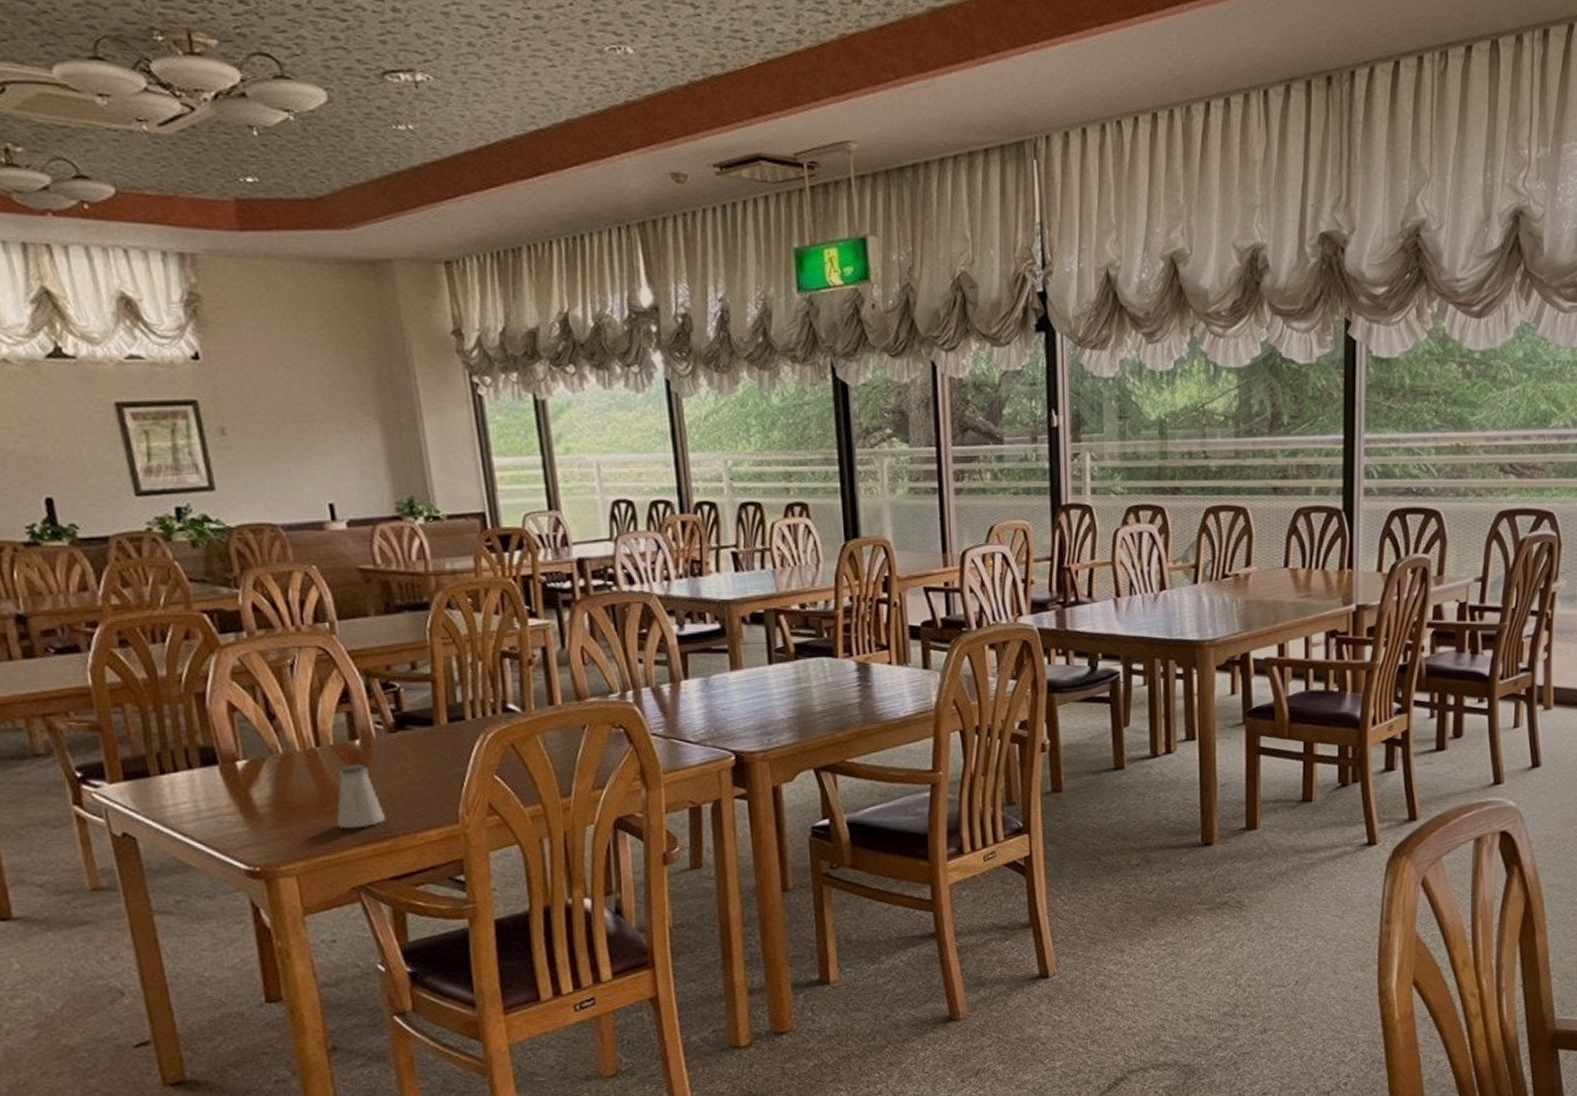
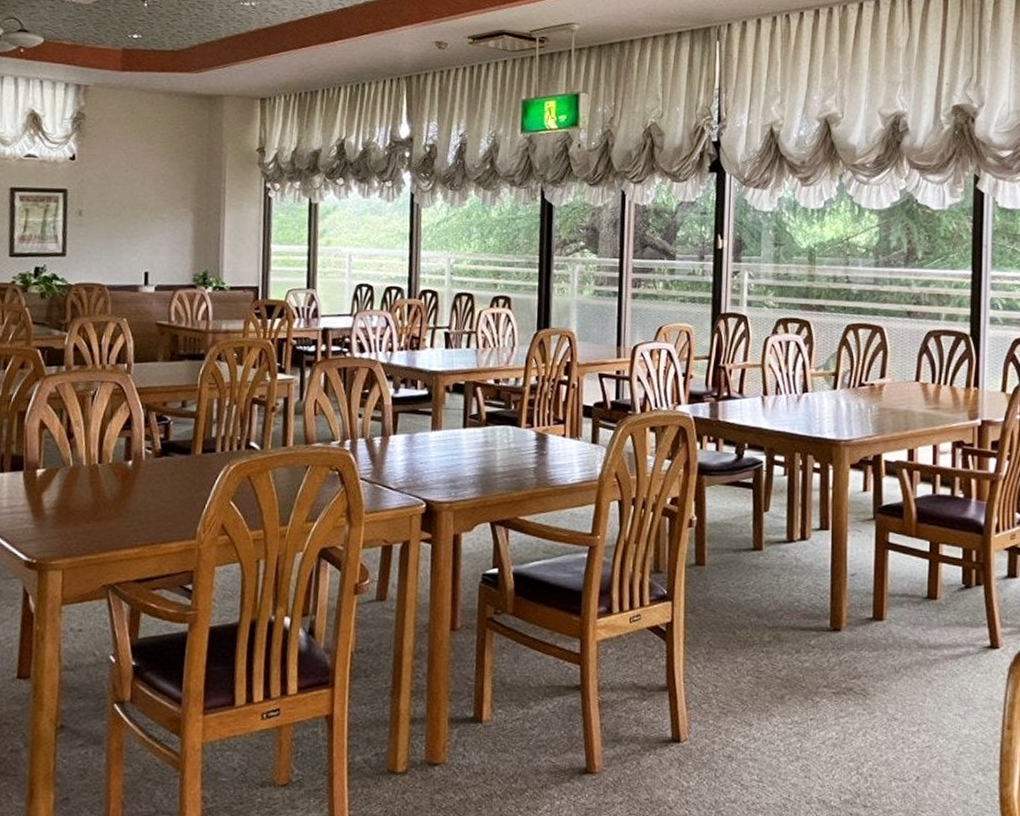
saltshaker: present [336,765,385,829] -> none [101,481,140,536]

